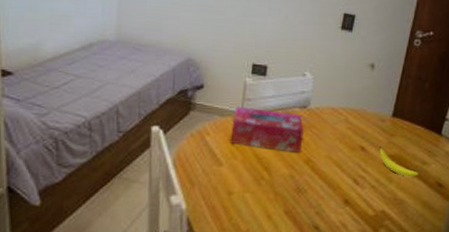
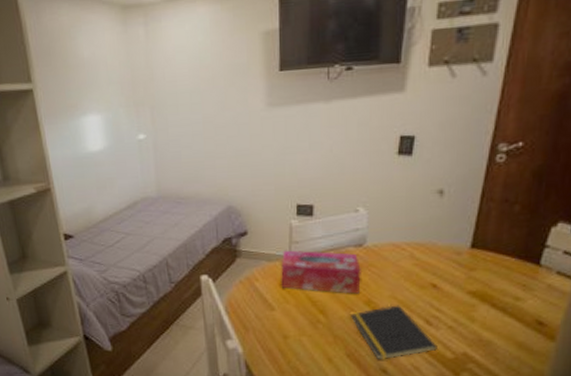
notepad: none [291,164,362,217] -> present [351,305,437,360]
banana: present [378,147,419,177] -> none [455,283,510,315]

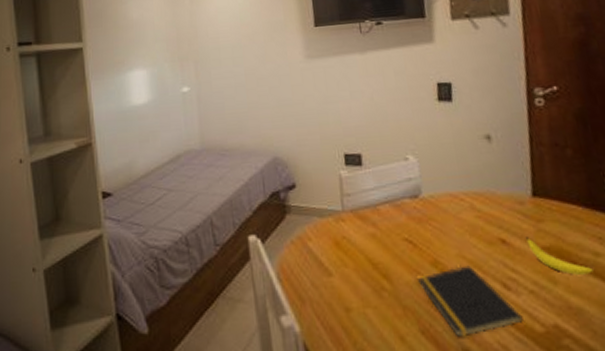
tissue box: present [281,250,361,294] -> none [334,204,424,253]
banana: none [455,283,510,315] -> present [525,237,594,275]

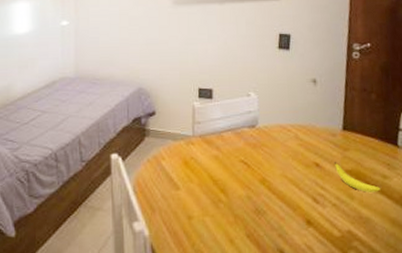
notepad: present [418,265,524,338] -> none [248,183,326,241]

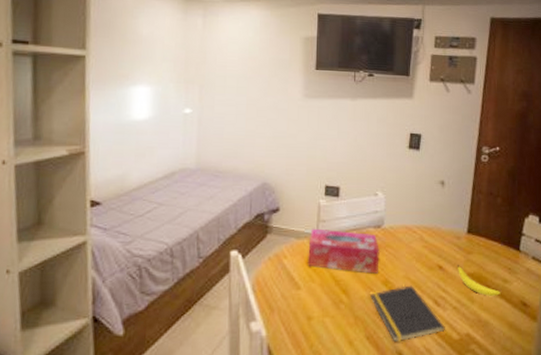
tissue box: none [185,130,256,173] -> present [308,228,380,274]
notepad: none [248,183,326,241] -> present [370,285,445,343]

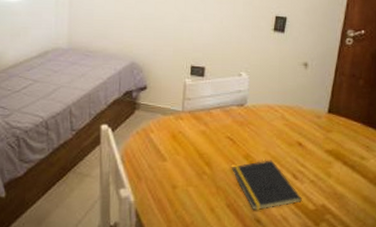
tissue box: present [308,228,380,274] -> none [173,105,242,148]
banana: present [456,265,501,296] -> none [316,142,357,171]

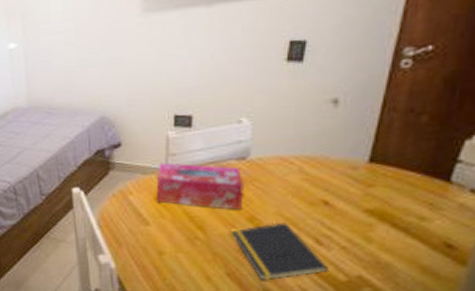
tissue box: none [173,105,242,148] -> present [156,163,244,210]

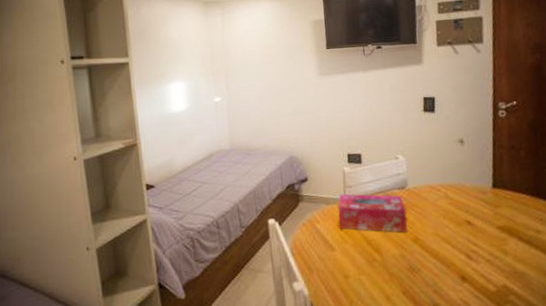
notepad: present [232,222,328,281] -> none [402,241,481,297]

